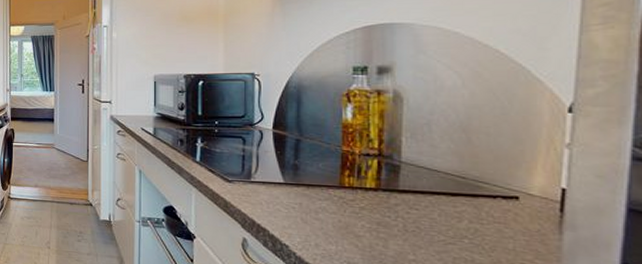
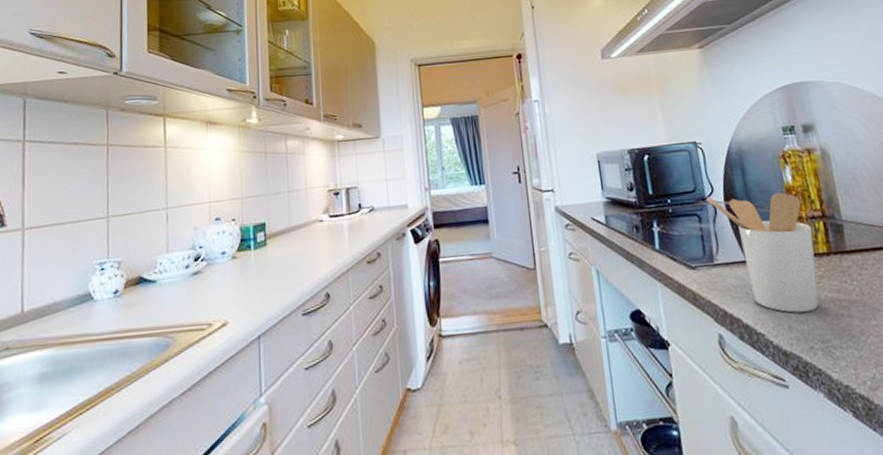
utensil holder: none [254,123,363,236] -> present [706,192,819,313]

